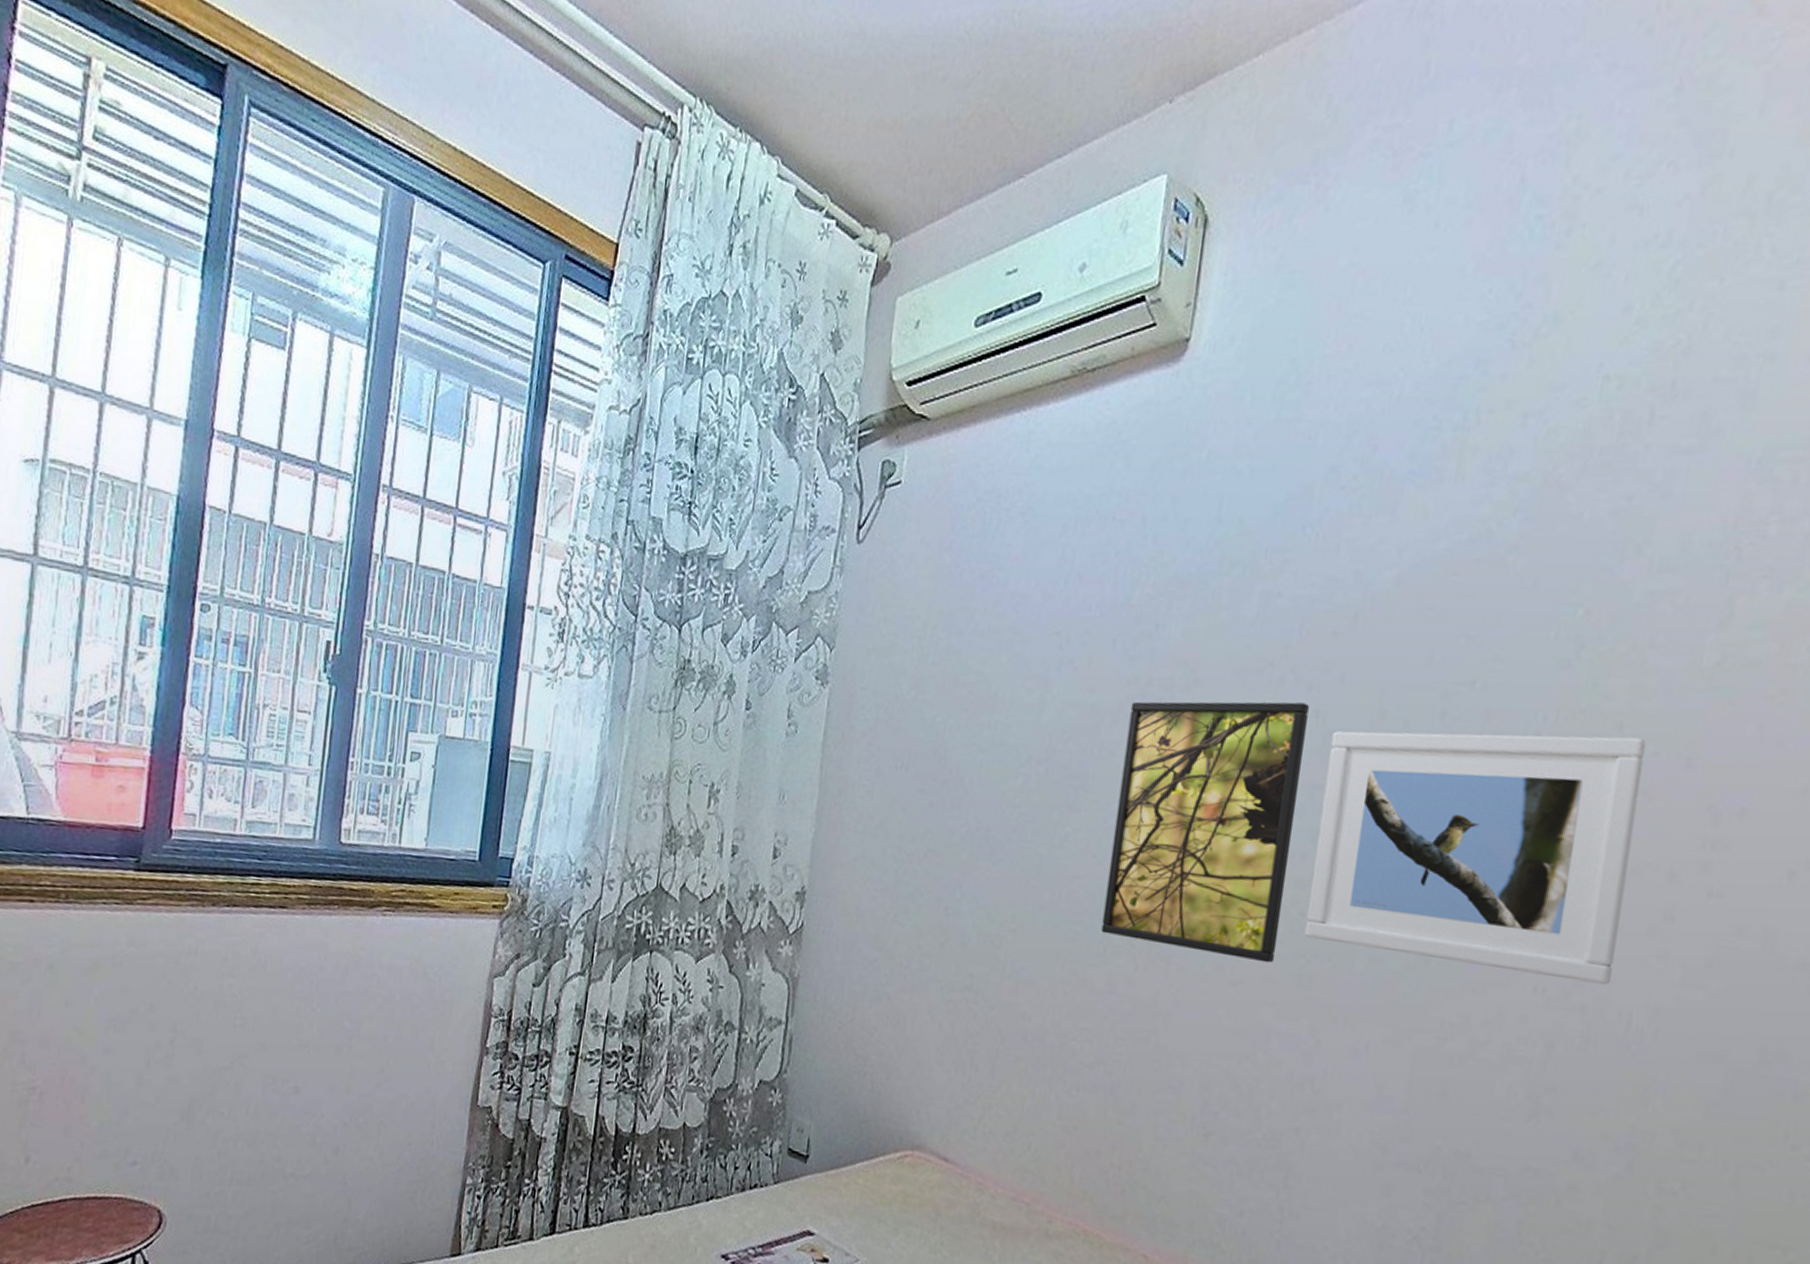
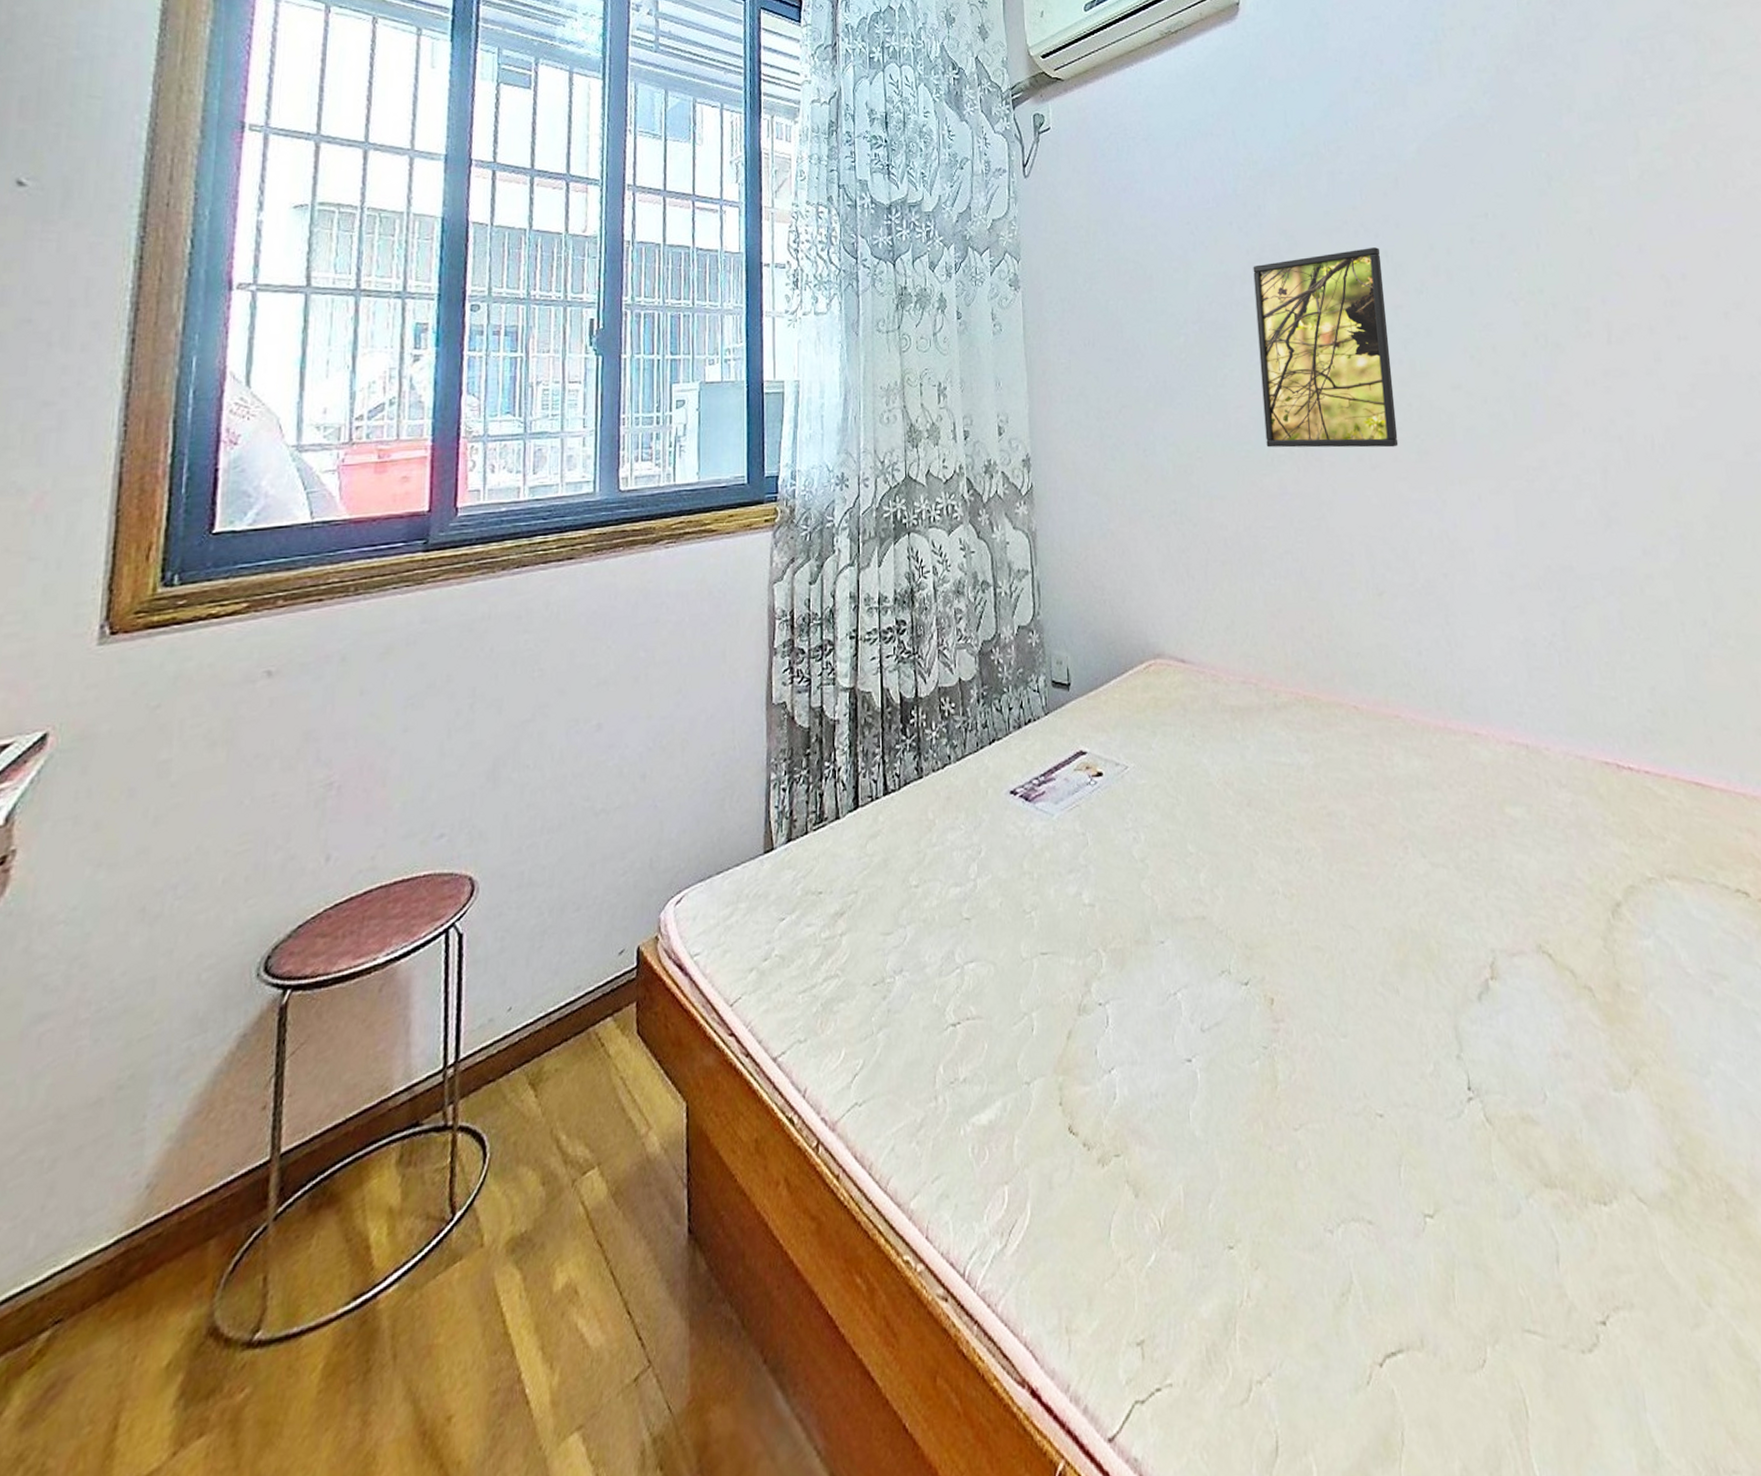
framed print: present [1304,731,1647,985] -> none [1400,236,1632,422]

